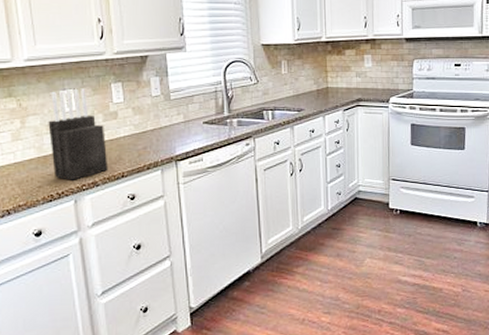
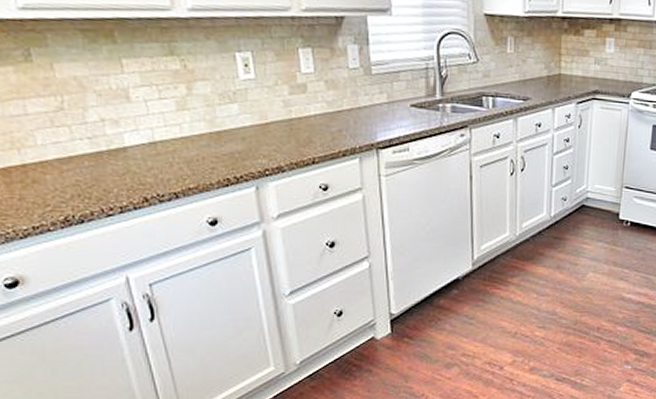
knife block: present [48,88,108,180] -> none [221,51,296,163]

